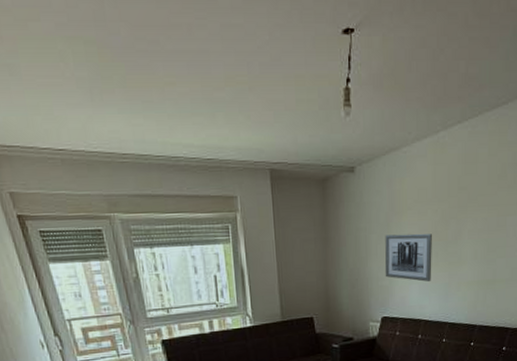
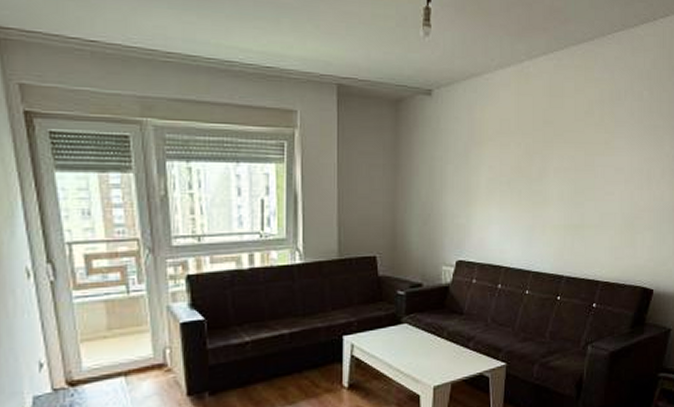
wall art: present [384,233,432,282] -> none [461,167,515,222]

